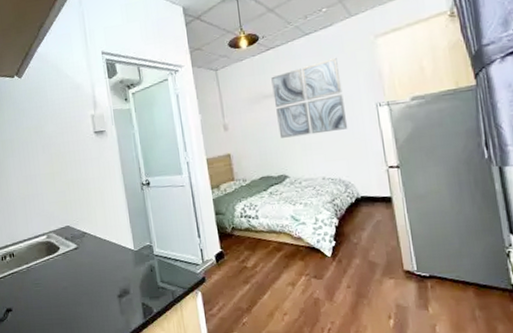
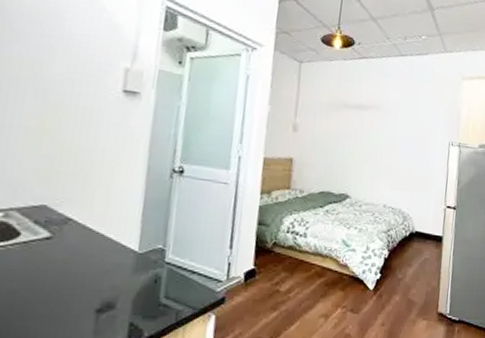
wall art: present [271,58,348,138] -> none [351,86,425,161]

